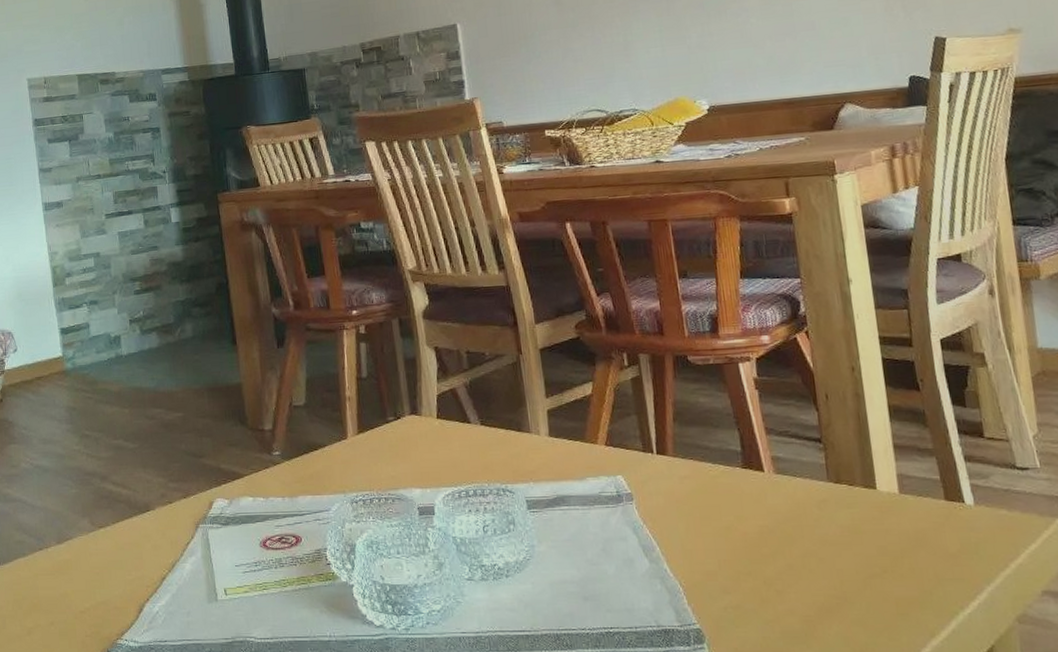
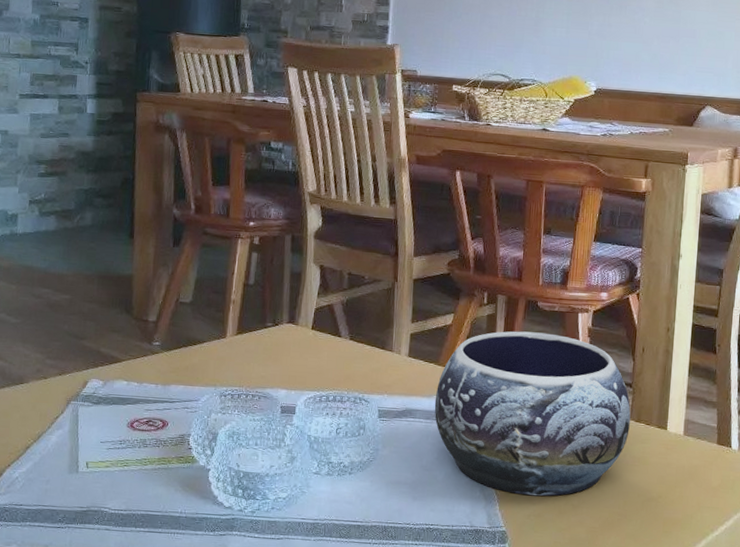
decorative bowl: none [588,391,830,584] -> present [434,331,631,497]

